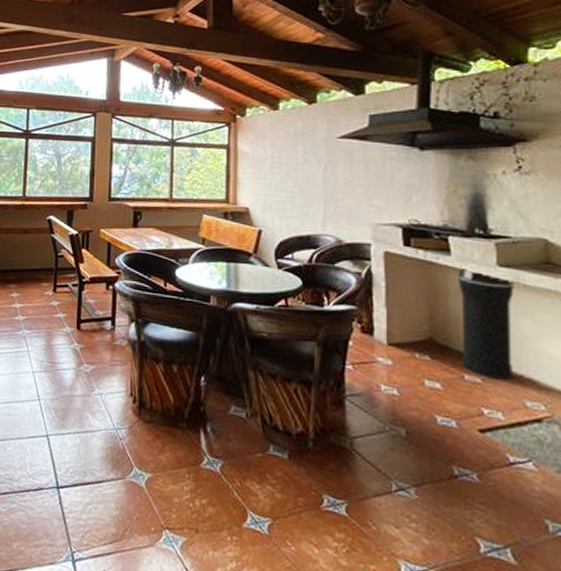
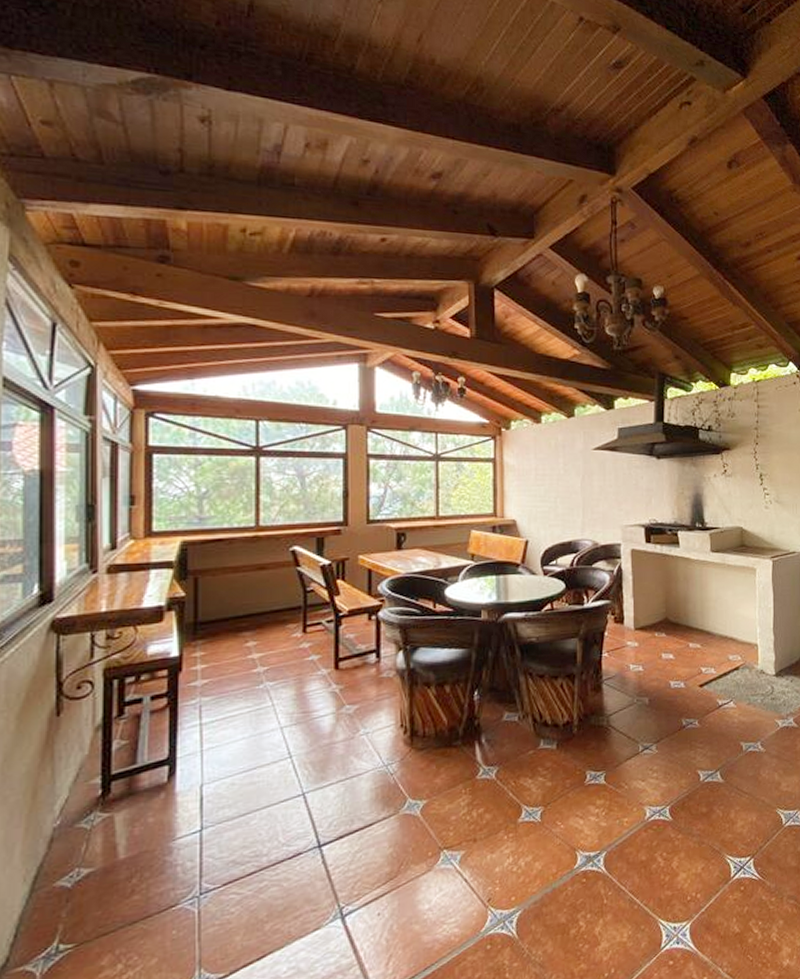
trash can: present [458,266,514,380] -> none [685,555,722,643]

